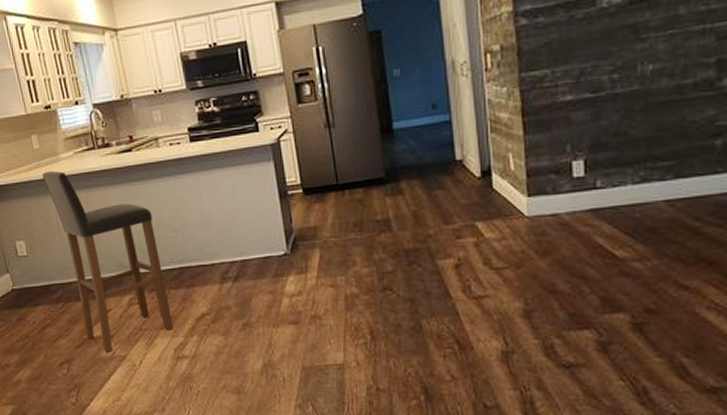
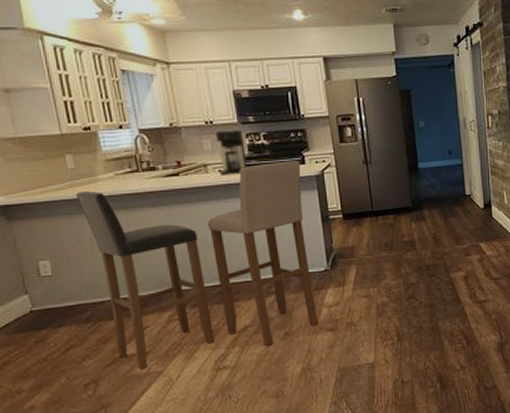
bar stool: none [161,128,280,338] -> present [208,161,319,347]
coffee maker: none [165,97,198,150] -> present [215,130,247,177]

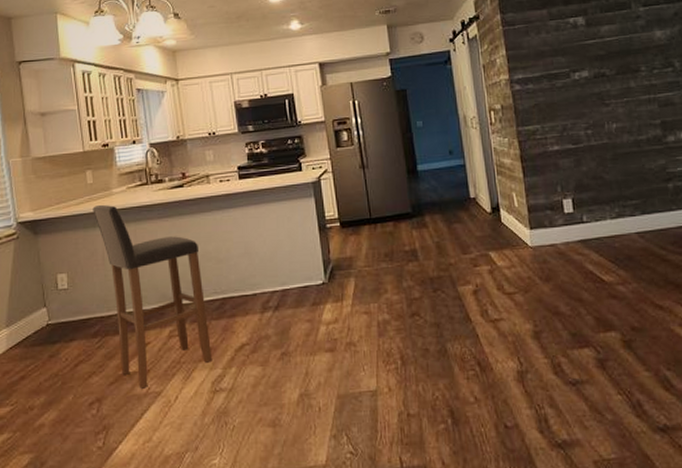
bar stool: present [208,161,319,347] -> none [209,168,317,368]
coffee maker: present [215,130,247,177] -> none [218,140,247,187]

